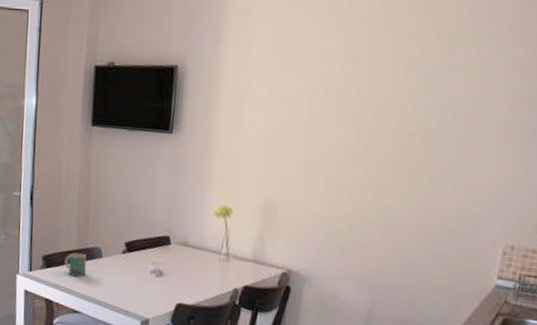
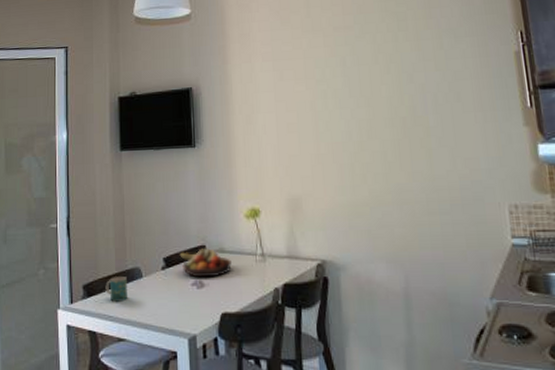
fruit bowl: none [142,239,194,269] -> present [179,248,232,278]

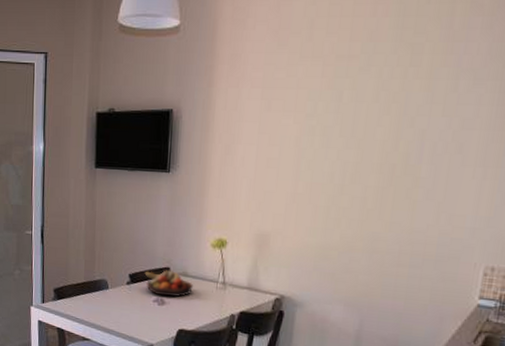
mug: present [105,277,128,302] -> none [74,285,94,308]

